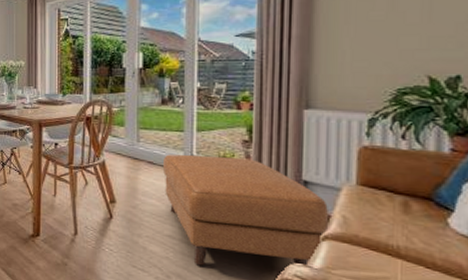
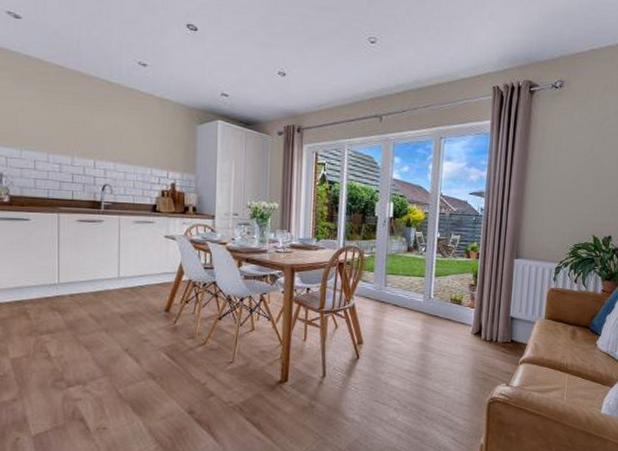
ottoman: present [163,154,328,268] -> none [406,297,526,394]

